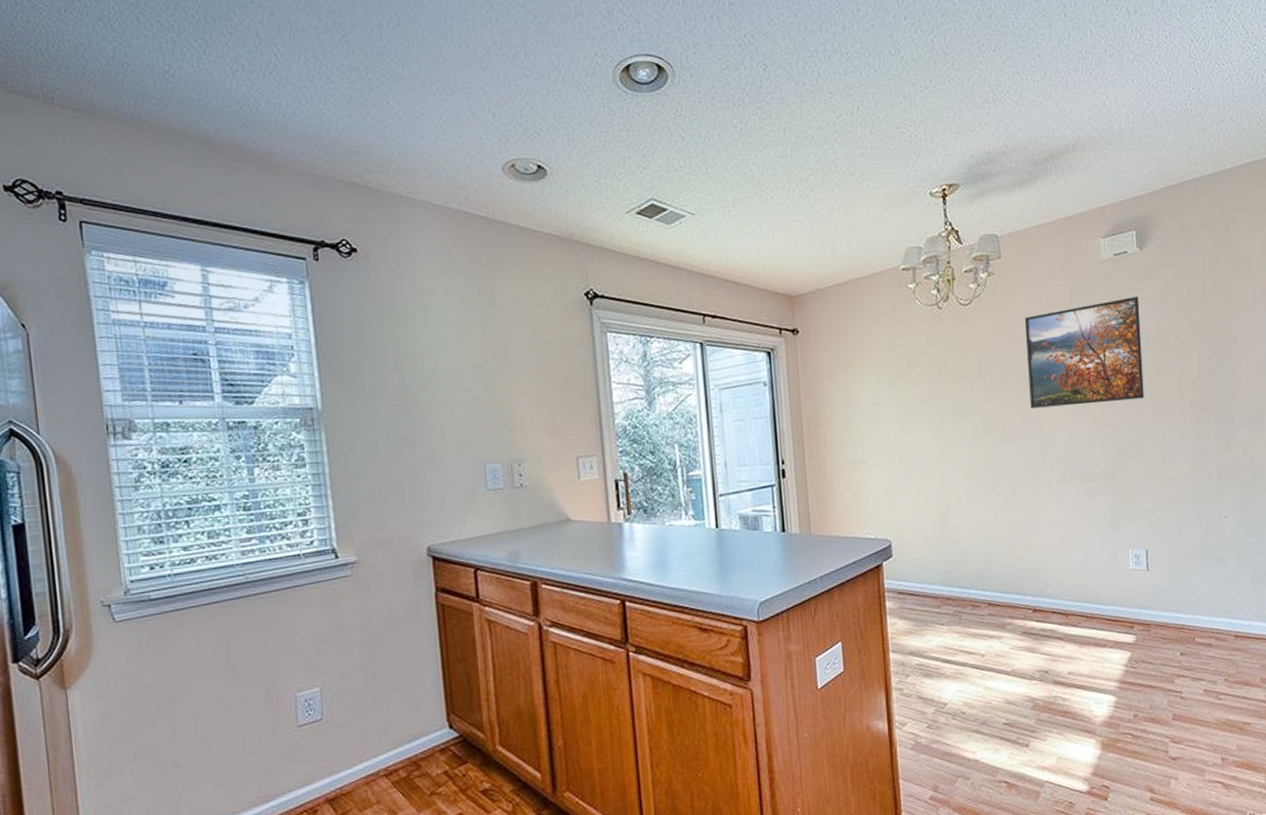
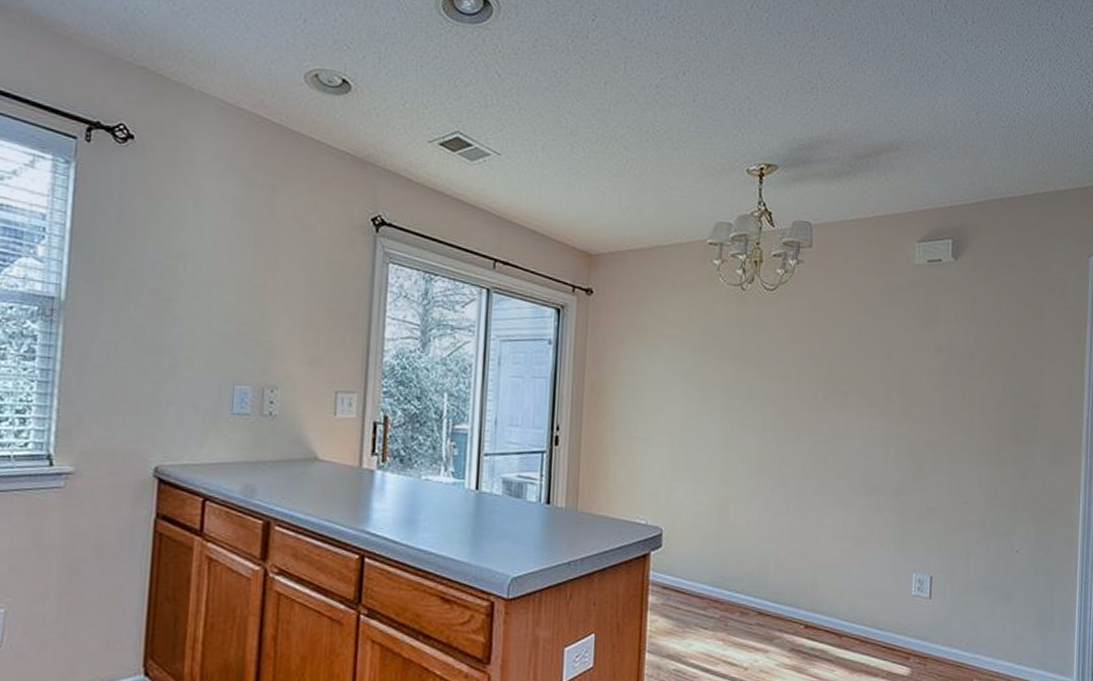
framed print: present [1024,296,1144,408] -> none [826,307,949,414]

